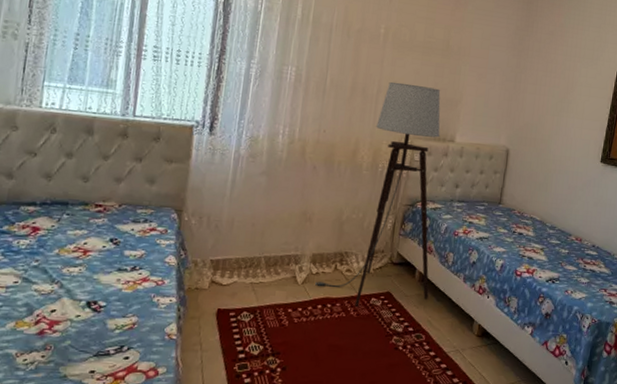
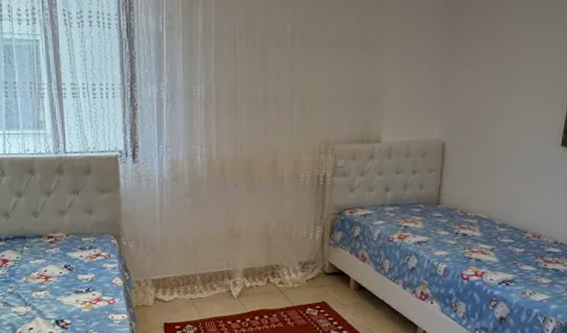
floor lamp: present [315,81,441,307] -> none [250,85,366,317]

